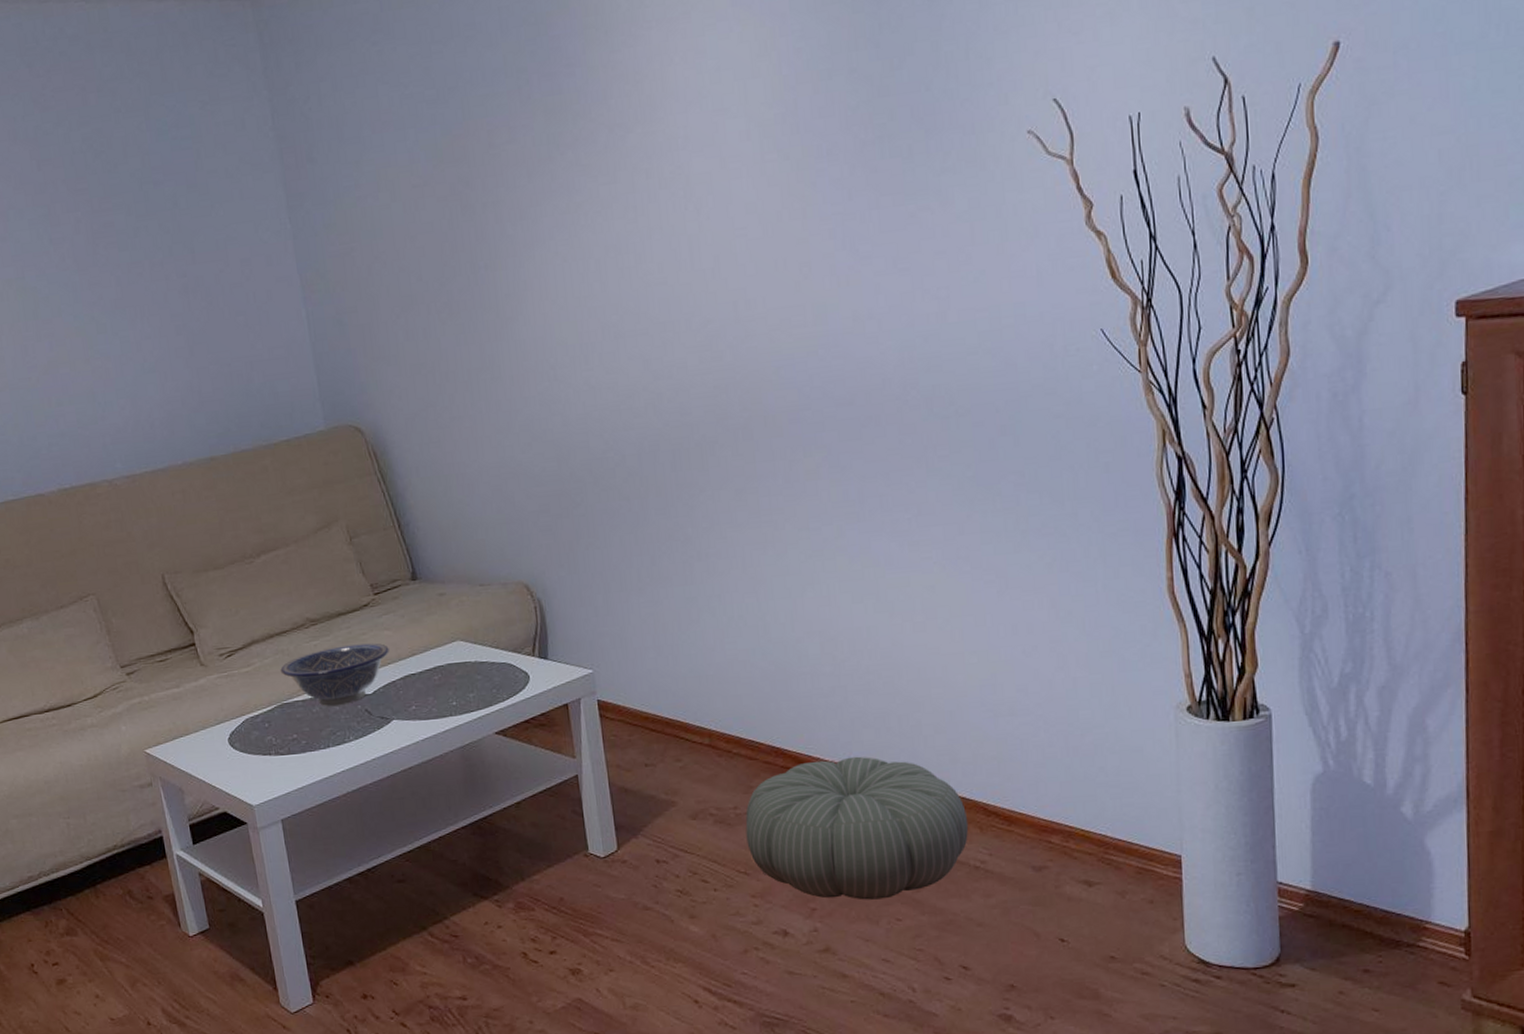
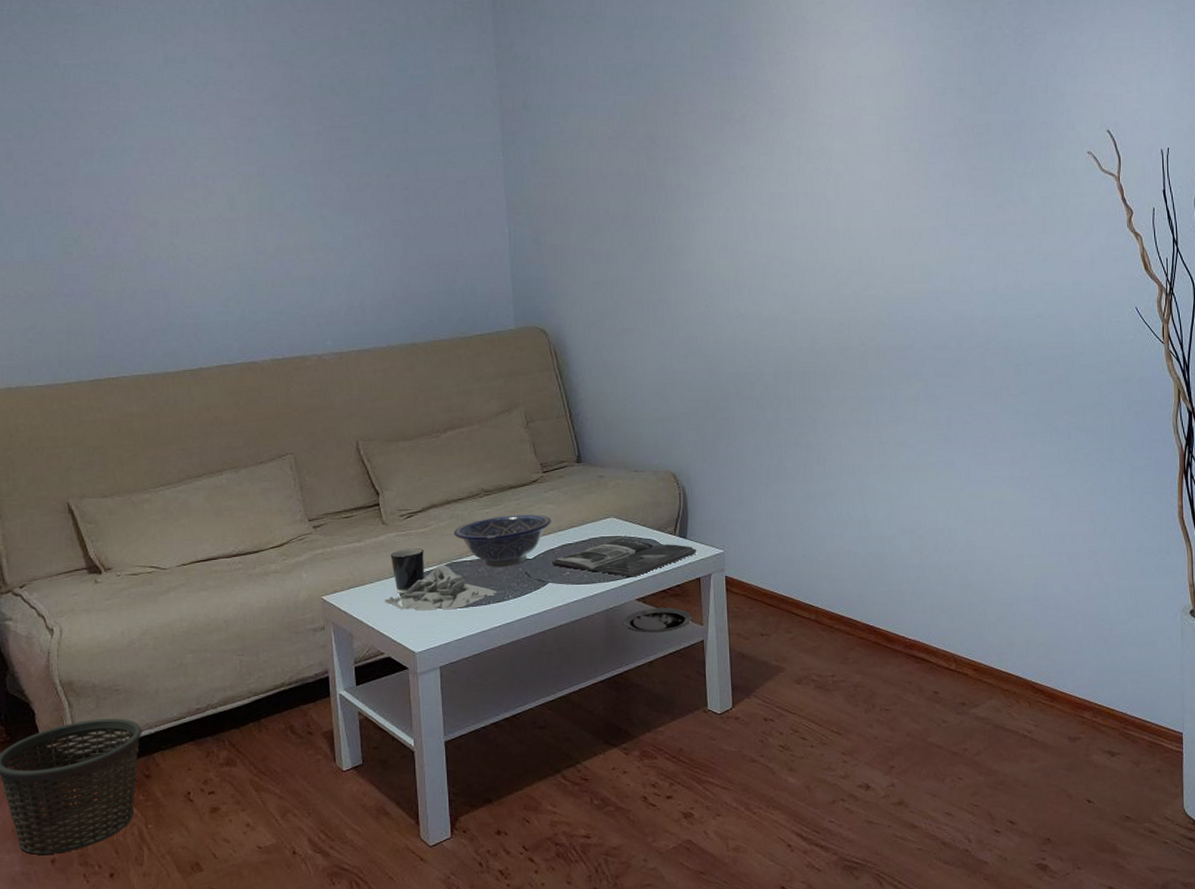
tissue: none [212,706,337,760] -> present [384,564,498,611]
mug: none [213,690,254,742] -> present [390,548,424,593]
magazine: none [393,663,562,708] -> present [551,538,697,577]
plate: none [481,739,563,770] -> present [622,607,693,633]
pouf: present [745,756,969,900] -> none [840,637,1020,761]

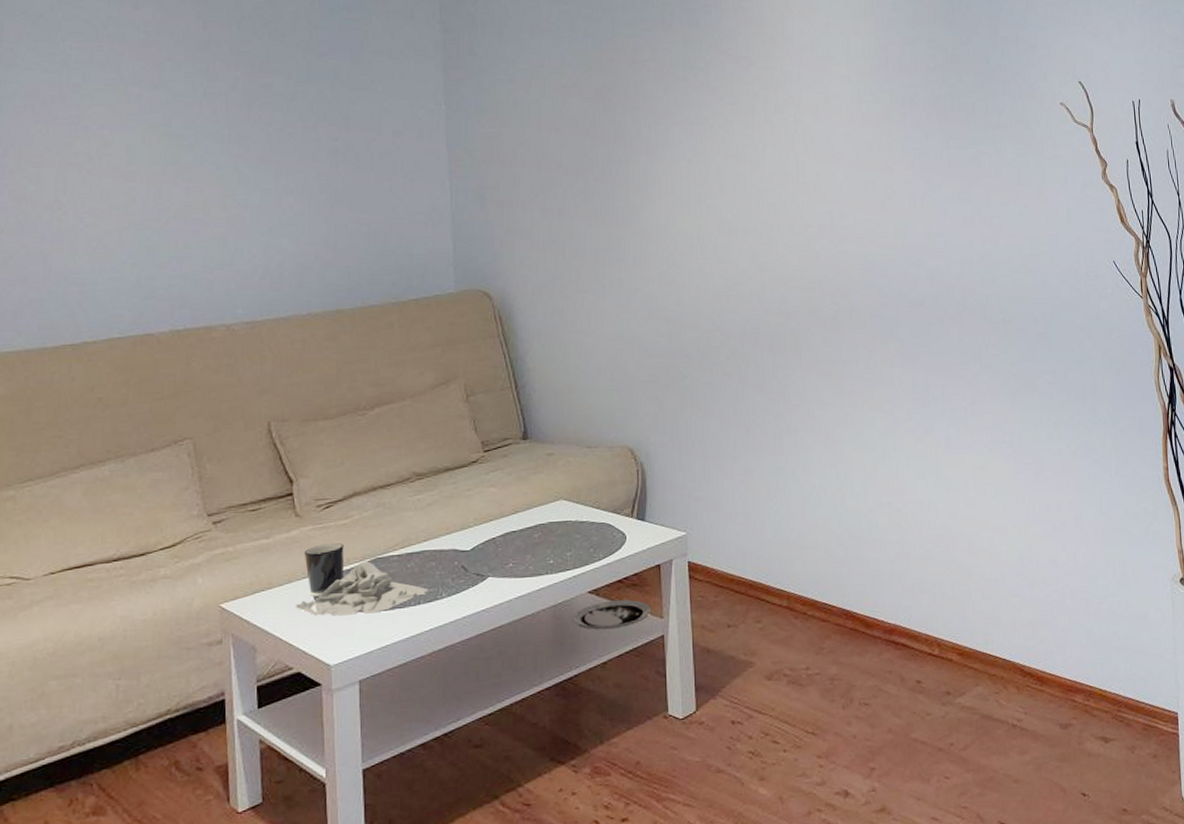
decorative bowl: present [453,514,551,567] -> none [379,499,493,562]
magazine: present [551,538,697,577] -> none [491,523,657,567]

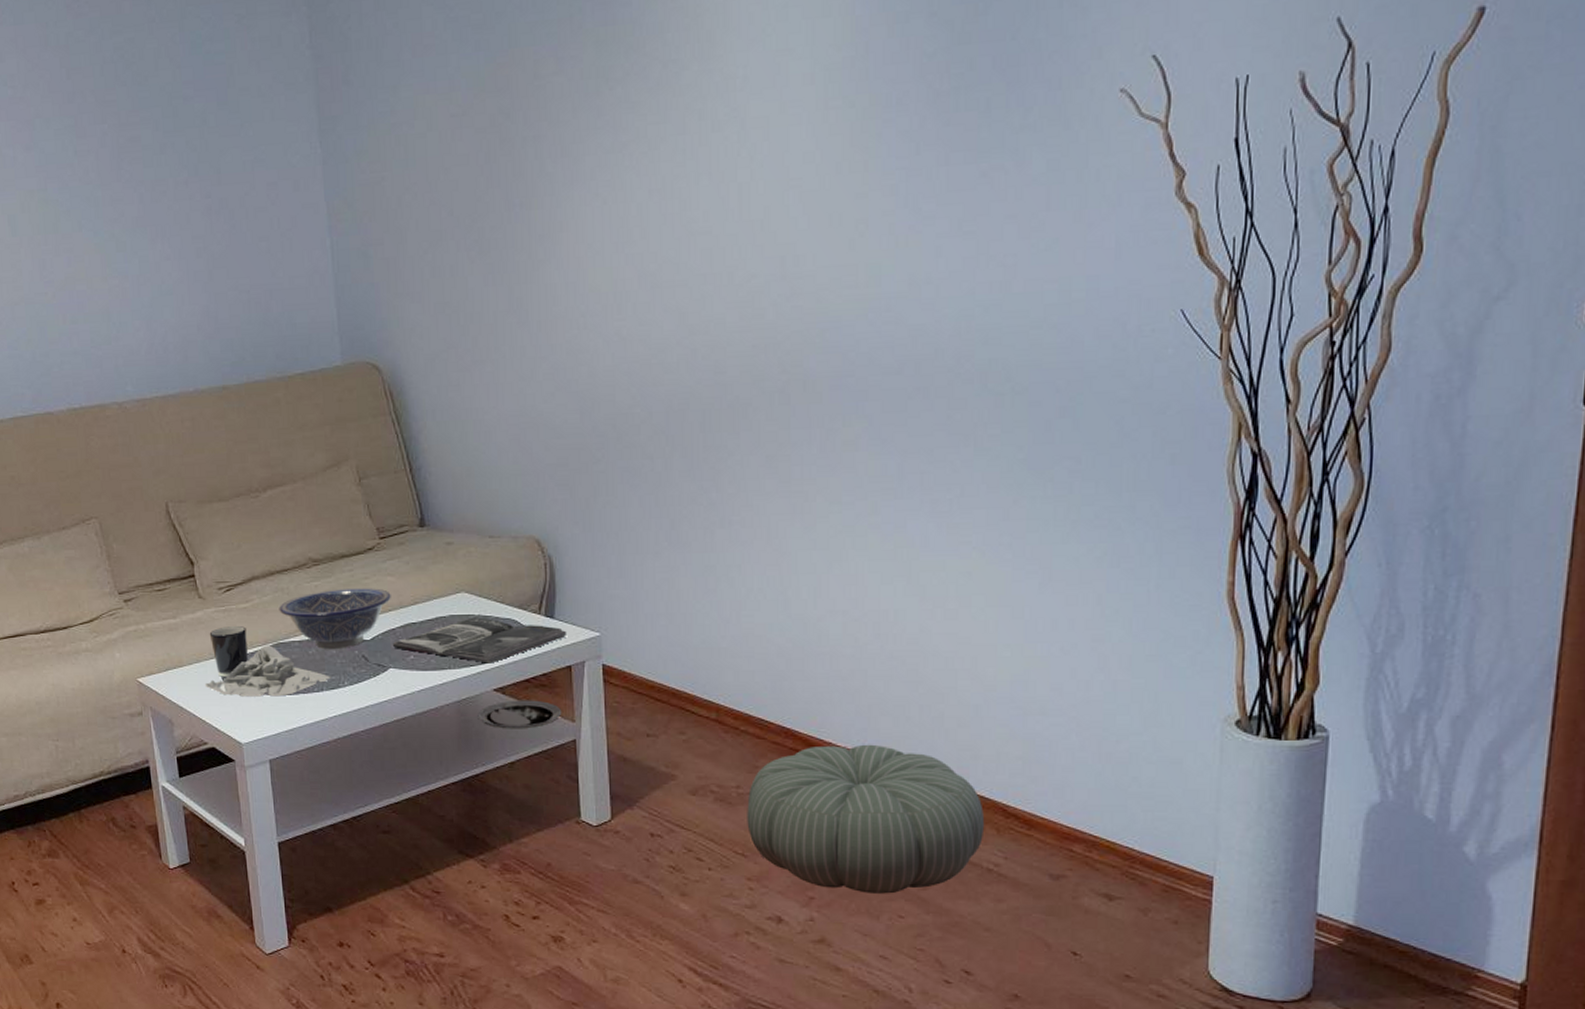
decorative bowl: none [379,499,493,562] -> present [278,588,391,649]
magazine: none [491,523,657,567] -> present [392,617,567,664]
pouf: none [815,619,1008,759] -> present [747,744,985,894]

